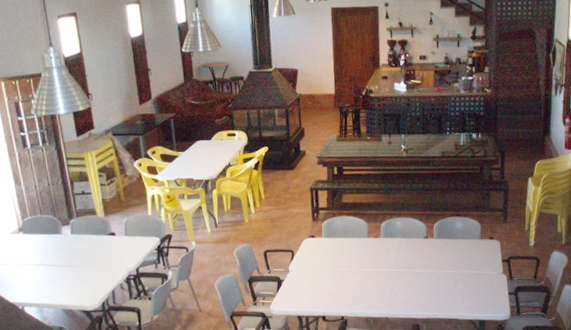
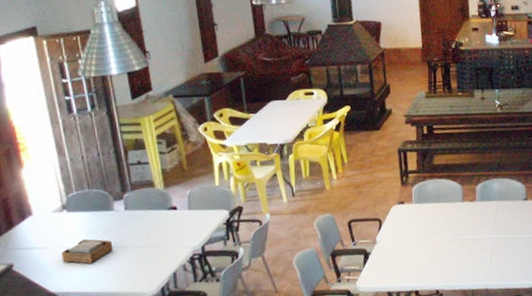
napkin holder: none [19,258,62,280] -> present [61,239,113,264]

